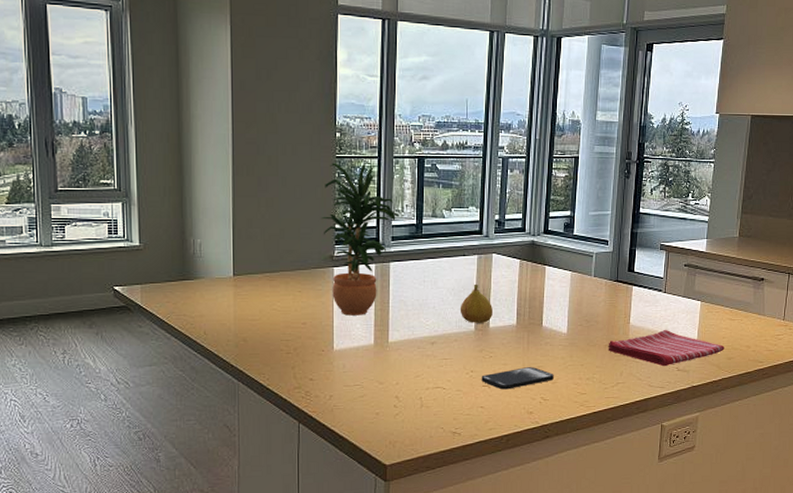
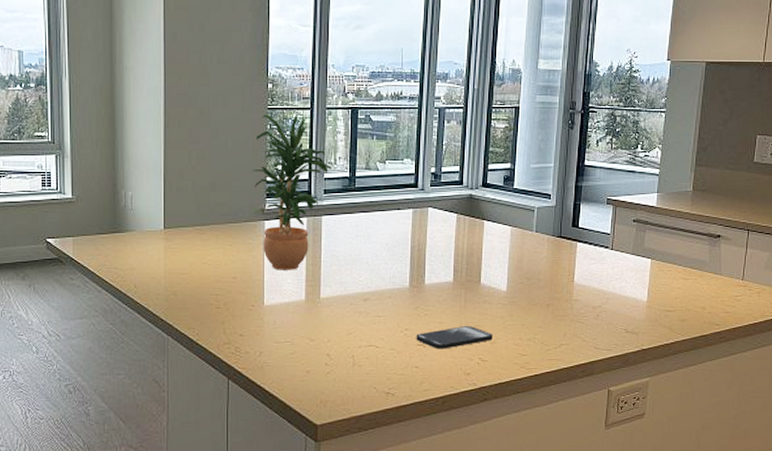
fruit: present [460,284,492,323] -> none [394,238,428,280]
dish towel: present [608,329,725,367] -> none [550,288,677,328]

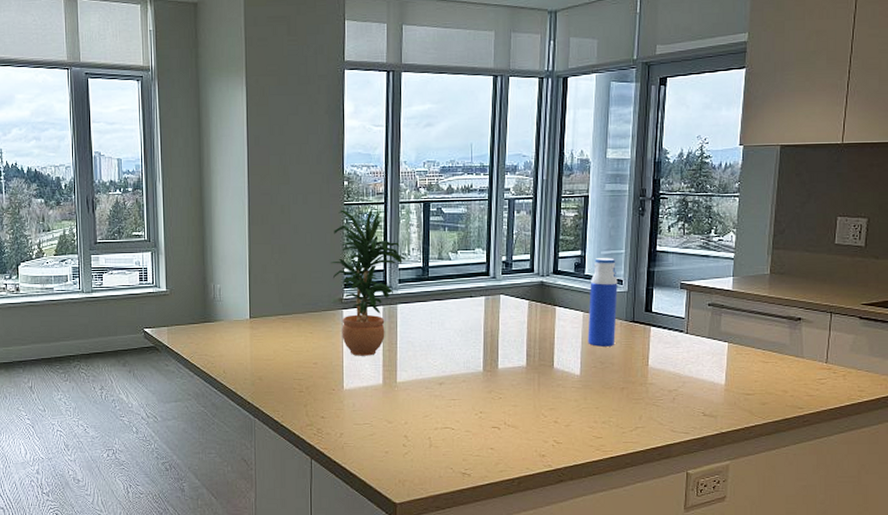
smartphone: present [416,326,493,349] -> none [491,409,567,432]
water bottle: none [515,171,546,262] -> present [588,258,618,347]

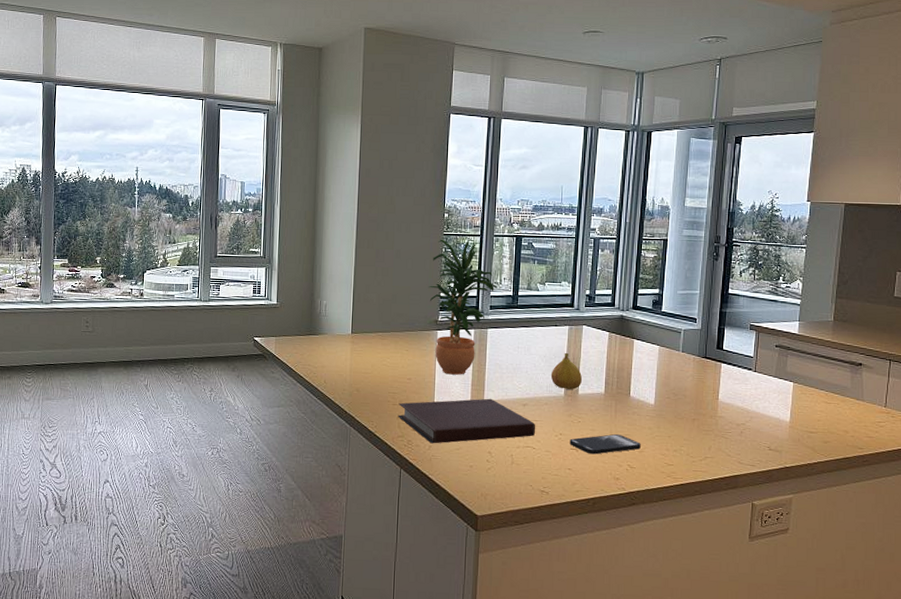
notebook: none [305,379,454,431] -> present [398,398,536,444]
fruit: none [467,325,501,364] -> present [550,352,582,390]
smartphone: none [491,409,567,432] -> present [569,434,641,455]
water bottle: present [588,258,618,347] -> none [662,297,692,380]

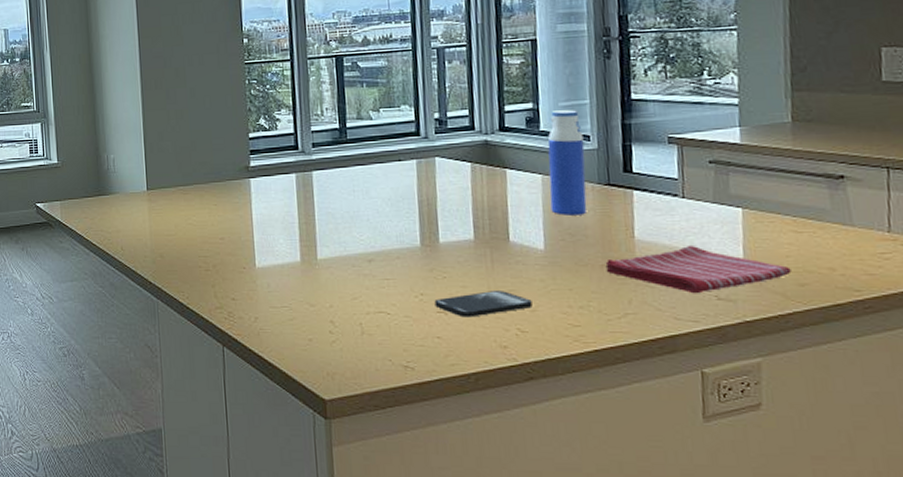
notebook: present [398,398,536,444] -> none [211,255,389,315]
potted plant: present [428,239,497,375] -> none [233,67,318,230]
fruit: present [550,352,582,390] -> none [399,192,442,238]
water bottle: none [662,297,692,380] -> present [547,110,587,215]
dish towel: none [696,407,820,445] -> present [605,245,792,294]

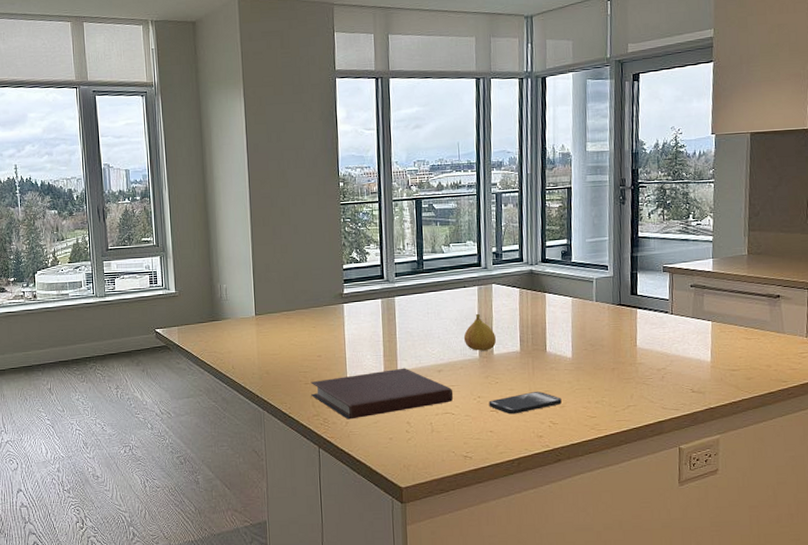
notebook: none [211,255,389,315] -> present [310,368,454,420]
fruit: none [399,192,442,238] -> present [463,313,496,351]
water bottle: present [547,110,587,215] -> none [577,245,604,330]
dish towel: present [605,245,792,294] -> none [615,350,742,389]

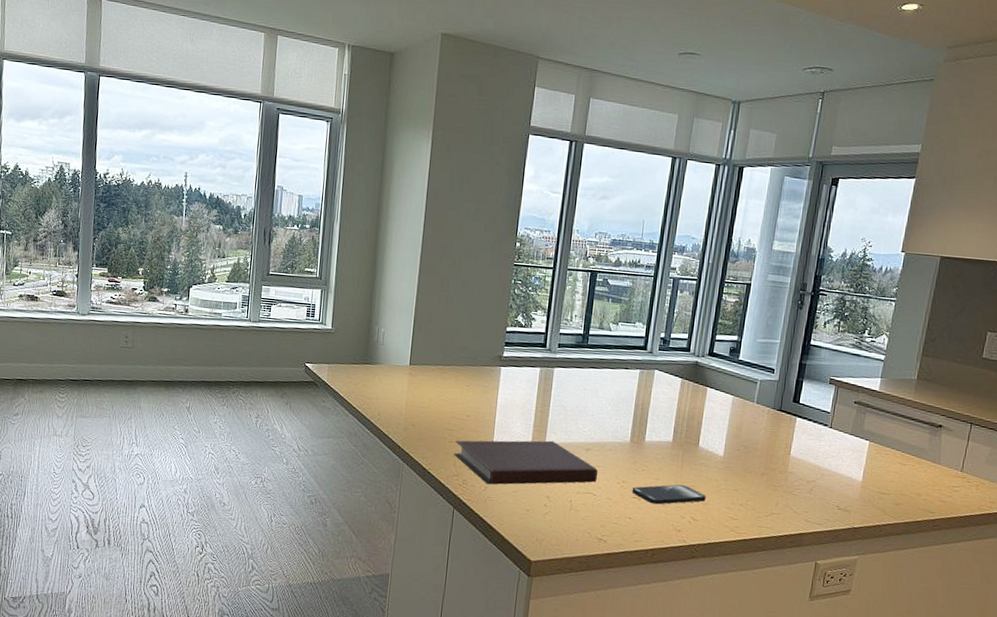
fruit: present [463,313,496,351] -> none [617,397,650,436]

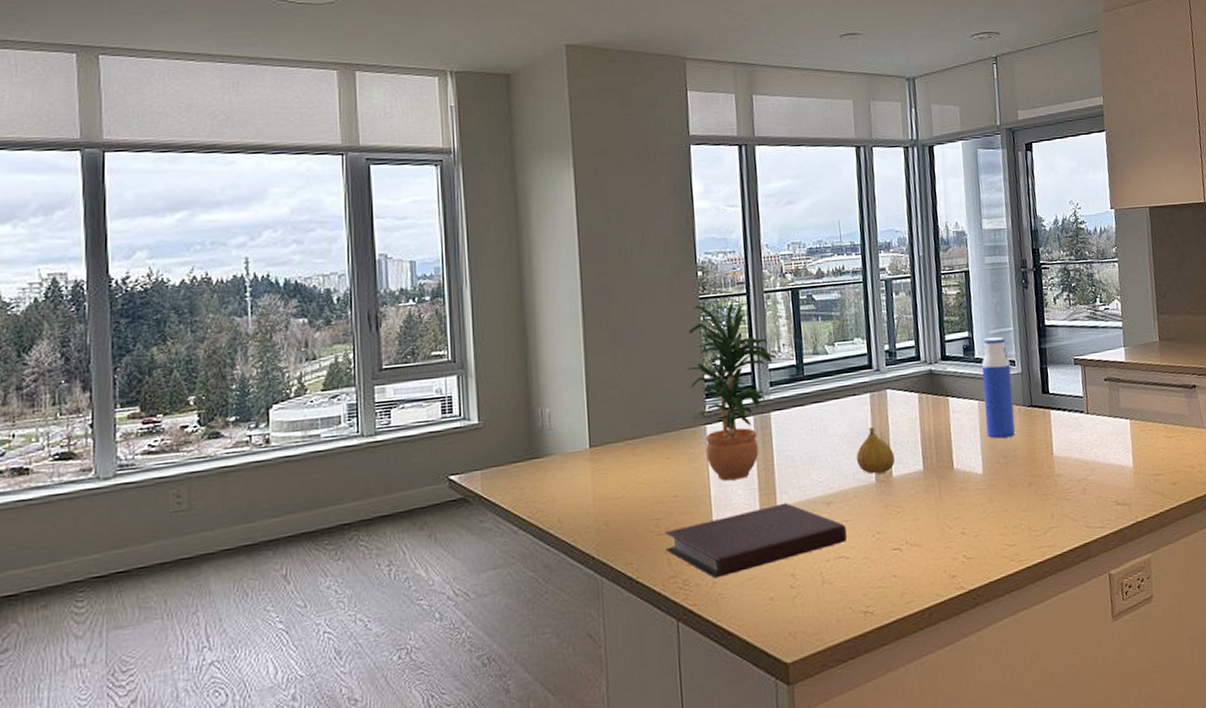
potted plant: none [494,270,567,415] -> present [687,302,775,481]
fruit: none [617,397,650,436] -> present [856,426,895,474]
smartphone: present [632,484,706,505] -> none [890,519,975,552]
water bottle: none [734,345,771,432] -> present [981,337,1016,439]

